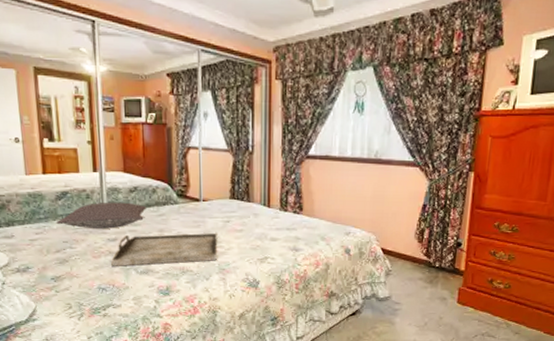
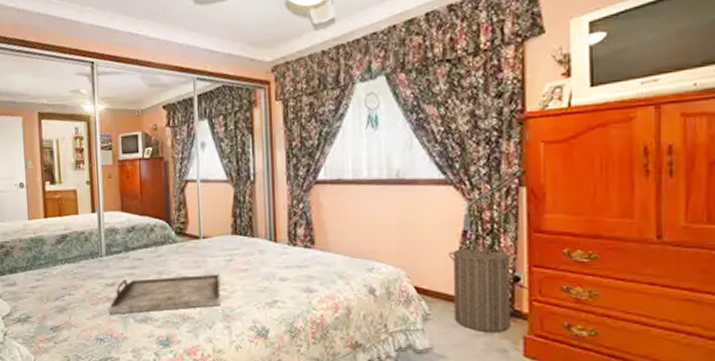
pillow: present [56,202,147,229] -> none [55,243,145,273]
laundry hamper: none [410,214,460,285] -> present [449,241,516,332]

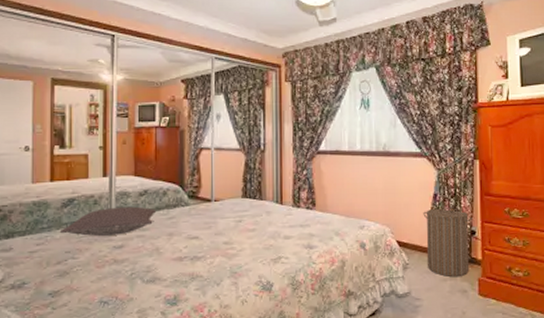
pillow: none [55,243,145,273] -> present [59,206,157,236]
serving tray: present [109,272,221,314] -> none [116,232,230,276]

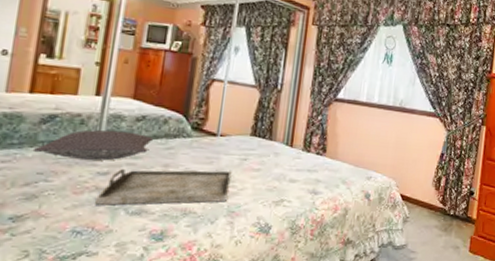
serving tray: none [116,232,230,276] -> present [95,168,232,206]
laundry hamper: present [423,203,472,277] -> none [426,162,473,233]

